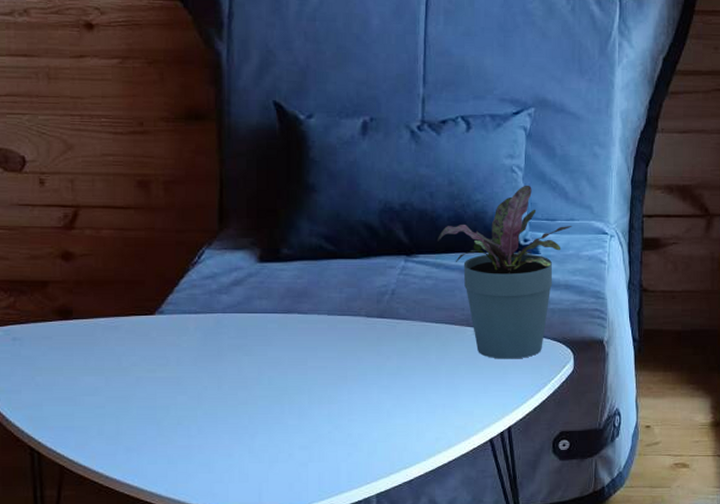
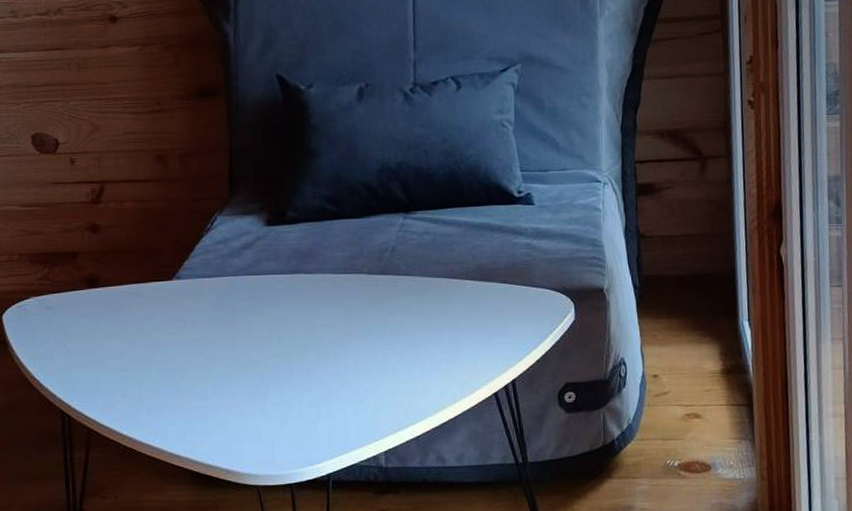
potted plant: present [438,185,572,359] -> none [434,138,565,311]

